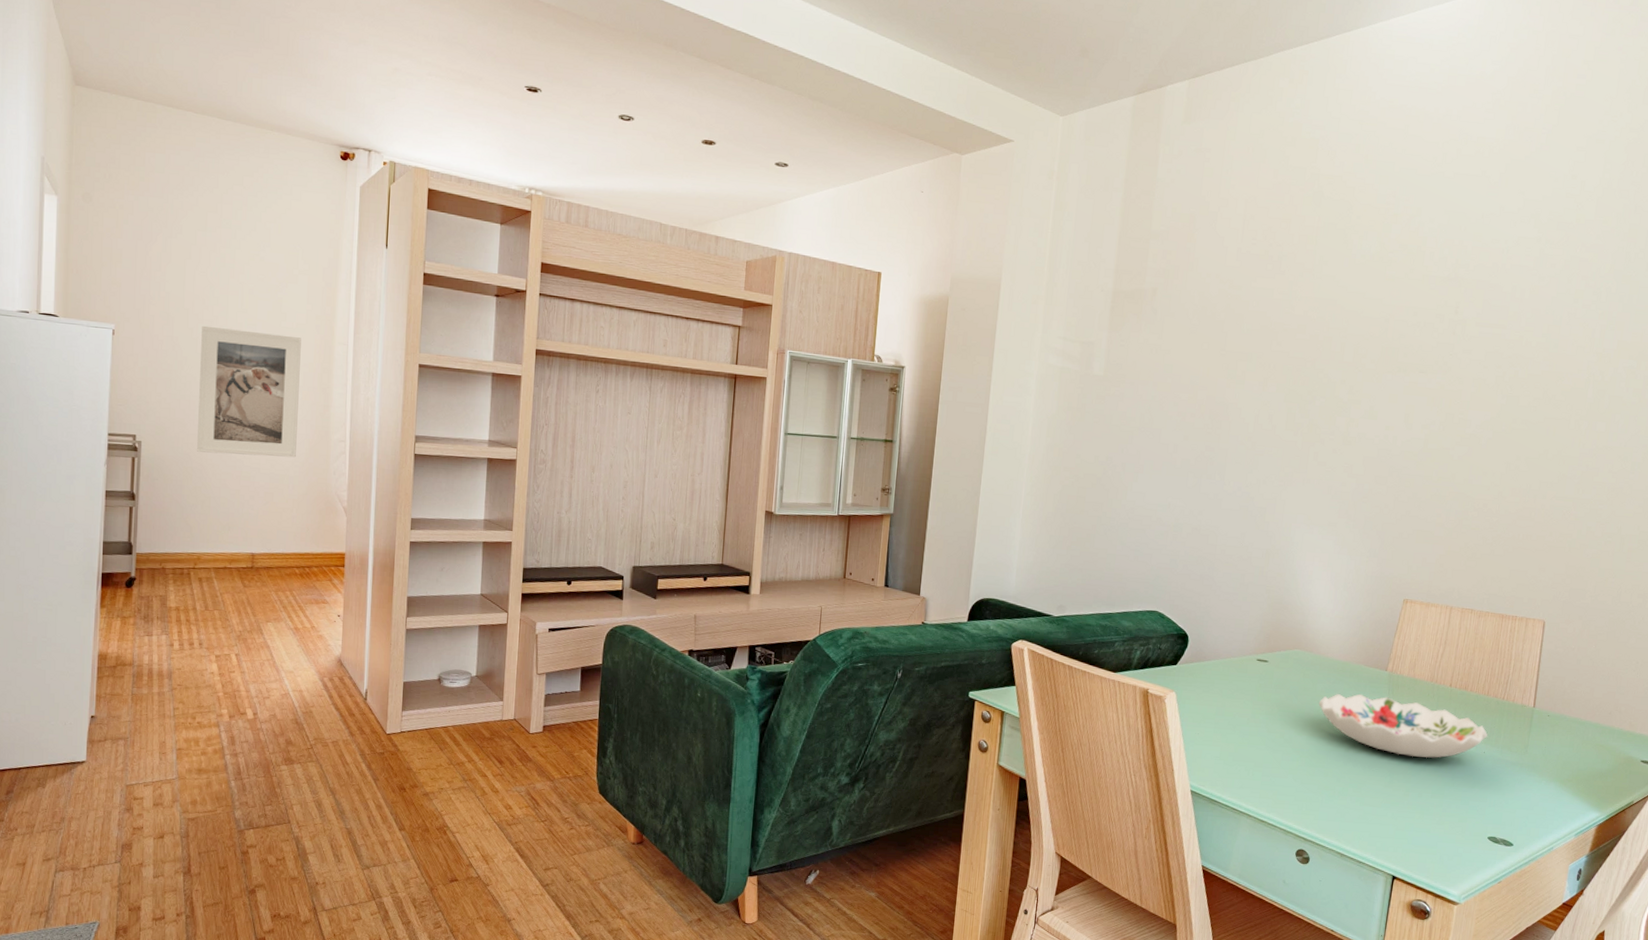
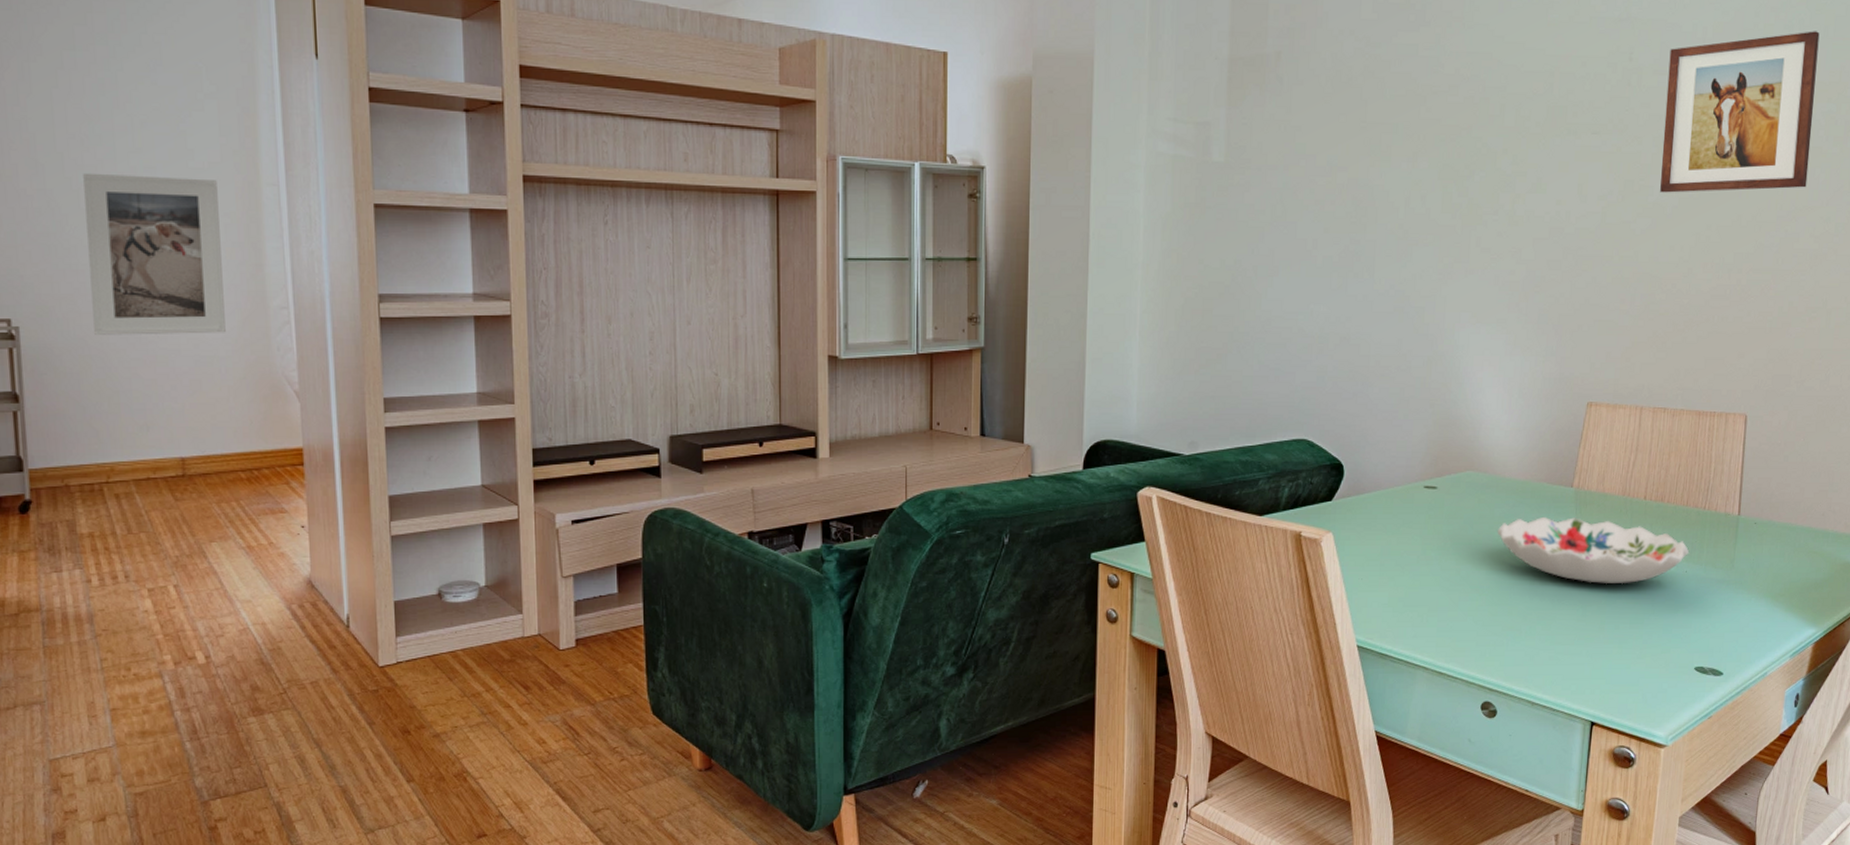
wall art: none [1477,298,1625,430] -> present [1660,31,1820,193]

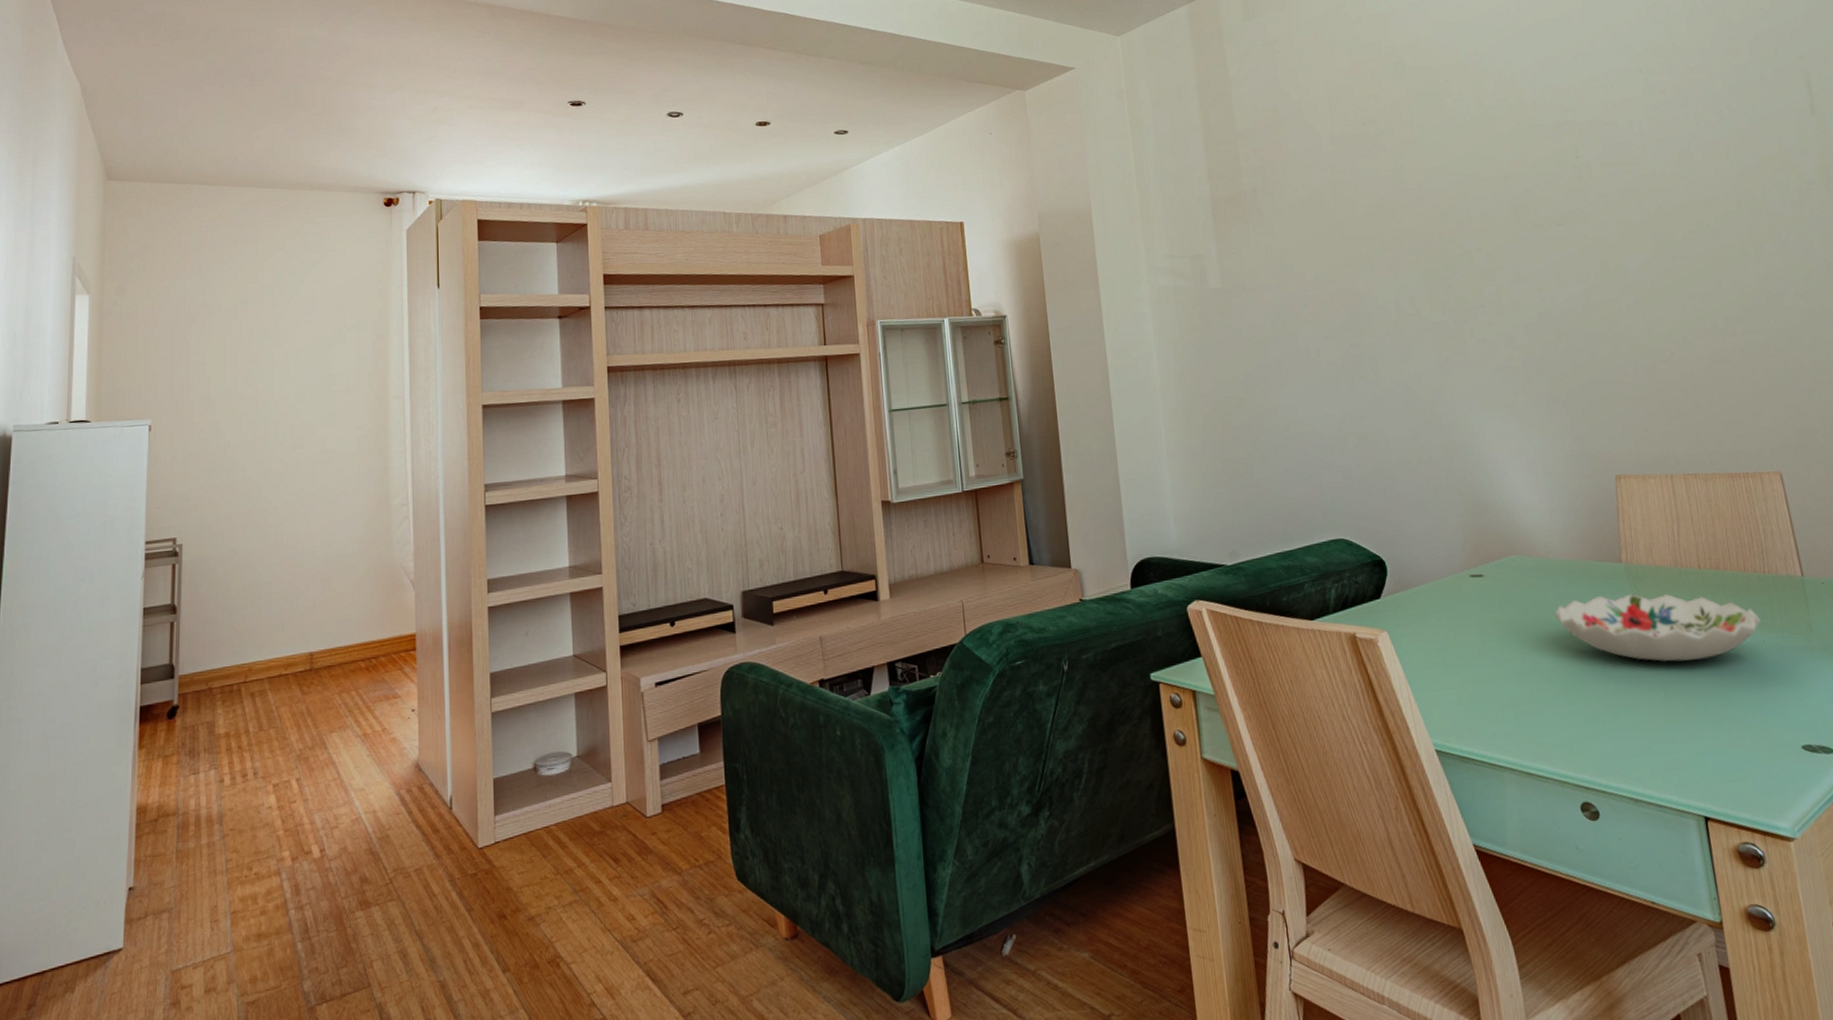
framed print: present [83,172,226,335] -> none [244,399,354,545]
wall art: present [1660,31,1820,193] -> none [1612,112,1777,270]

